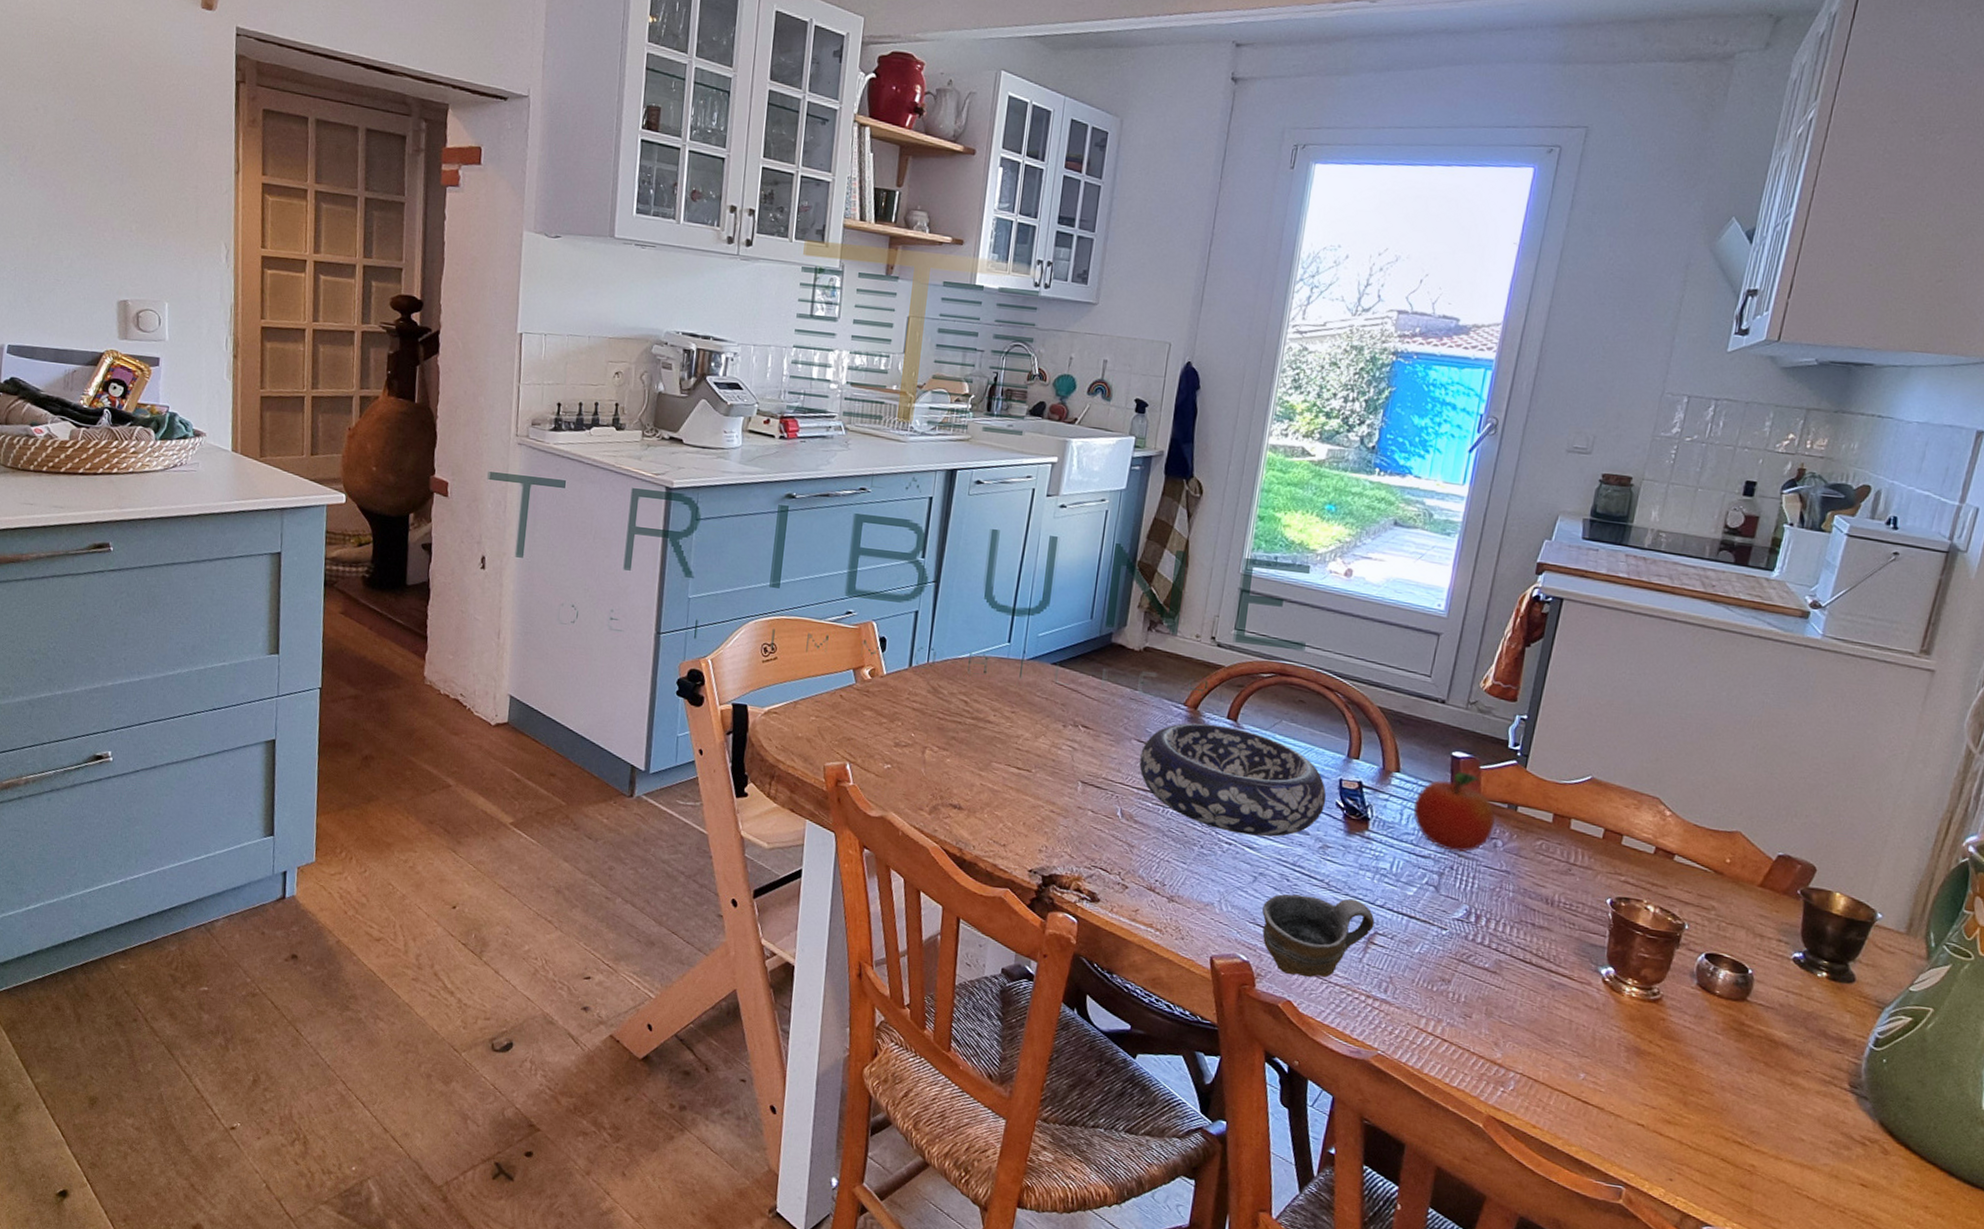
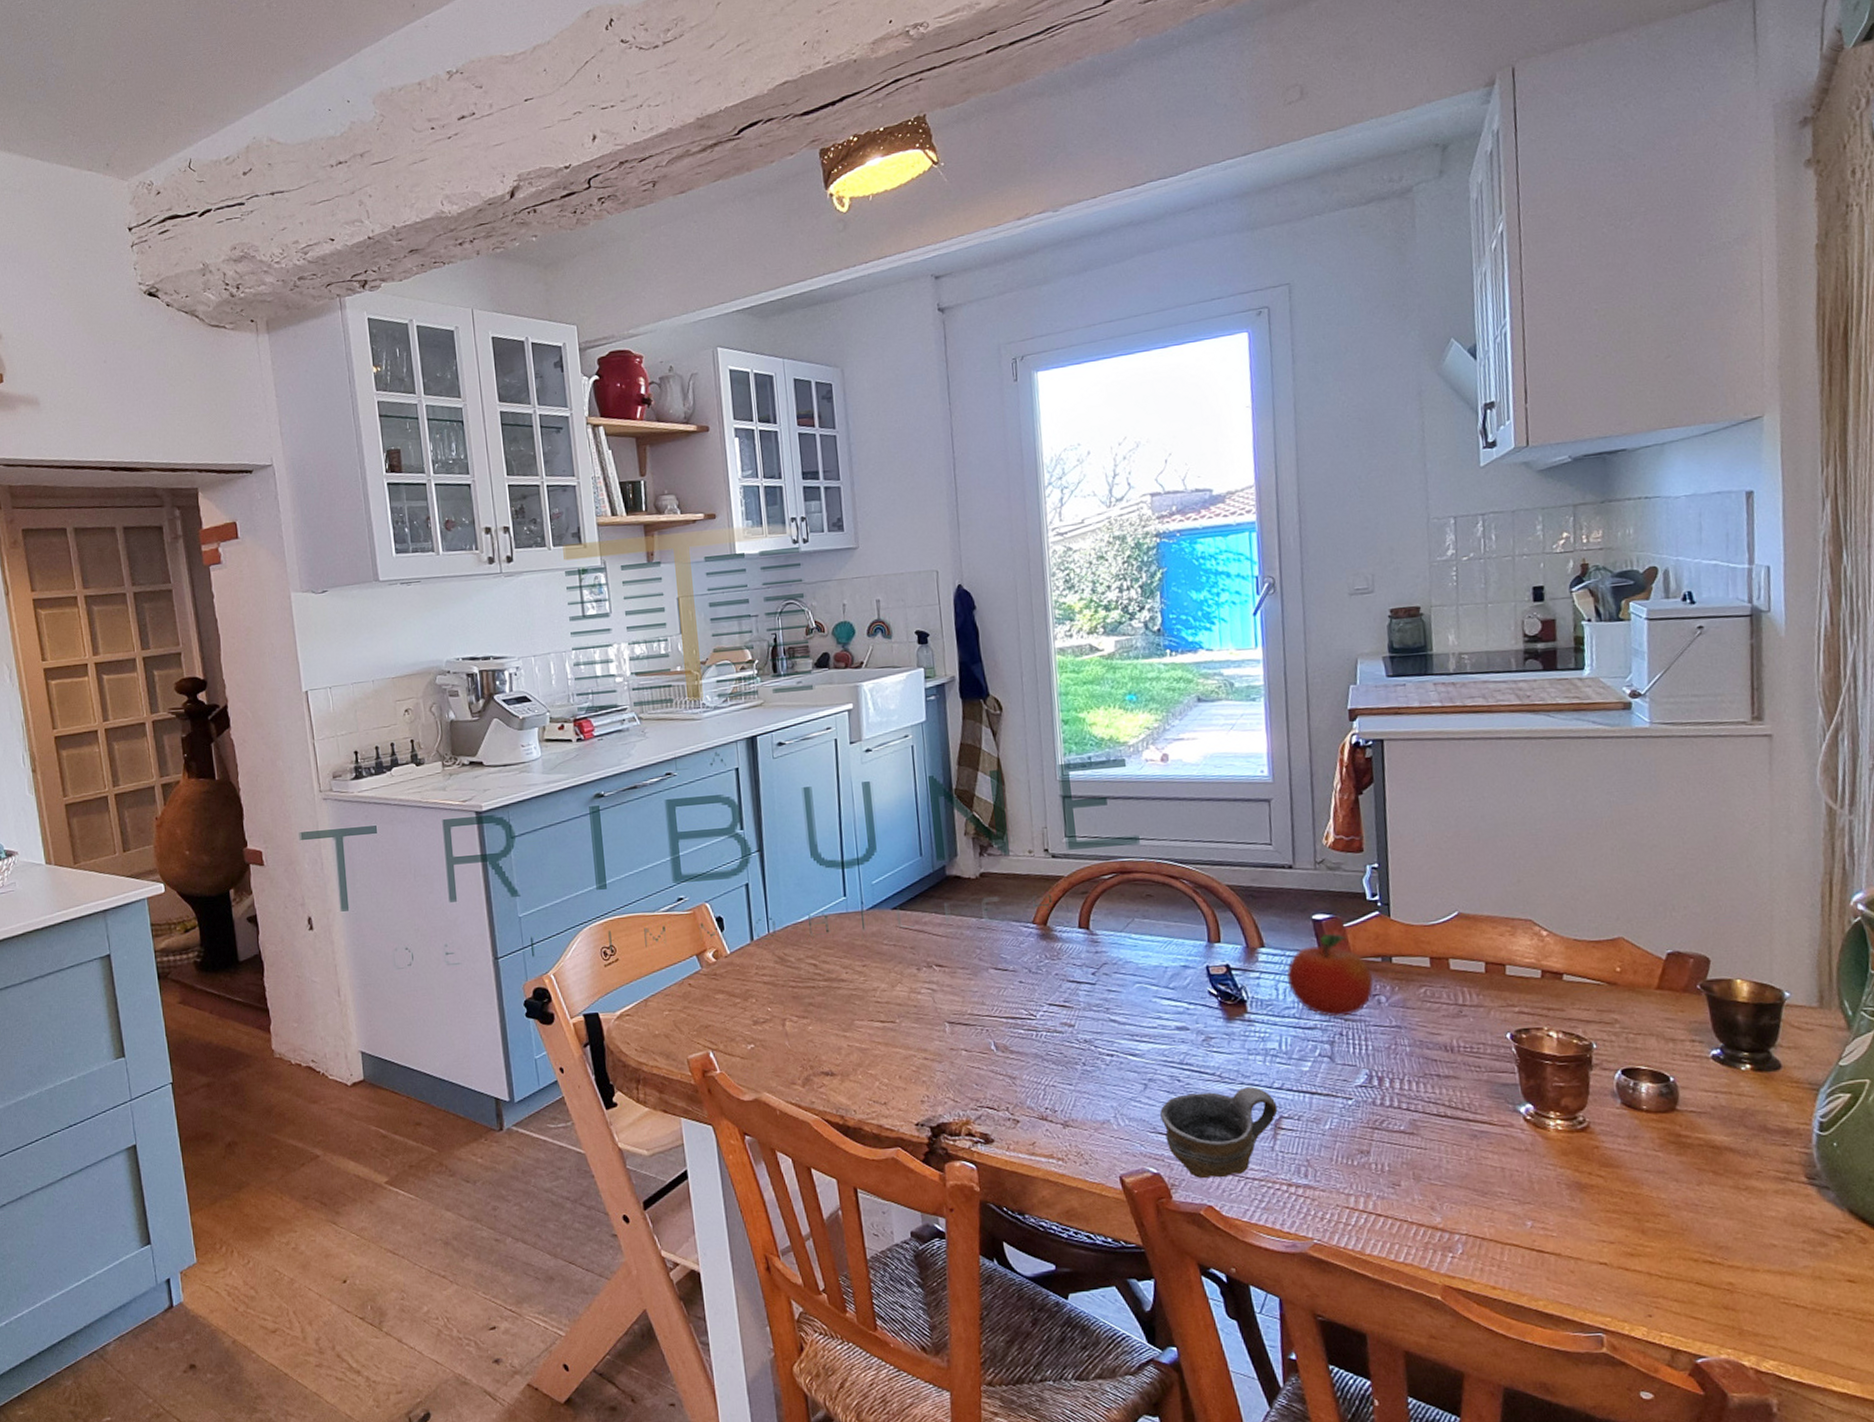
decorative bowl: present [1139,723,1327,837] -> none [1001,936,1198,1043]

